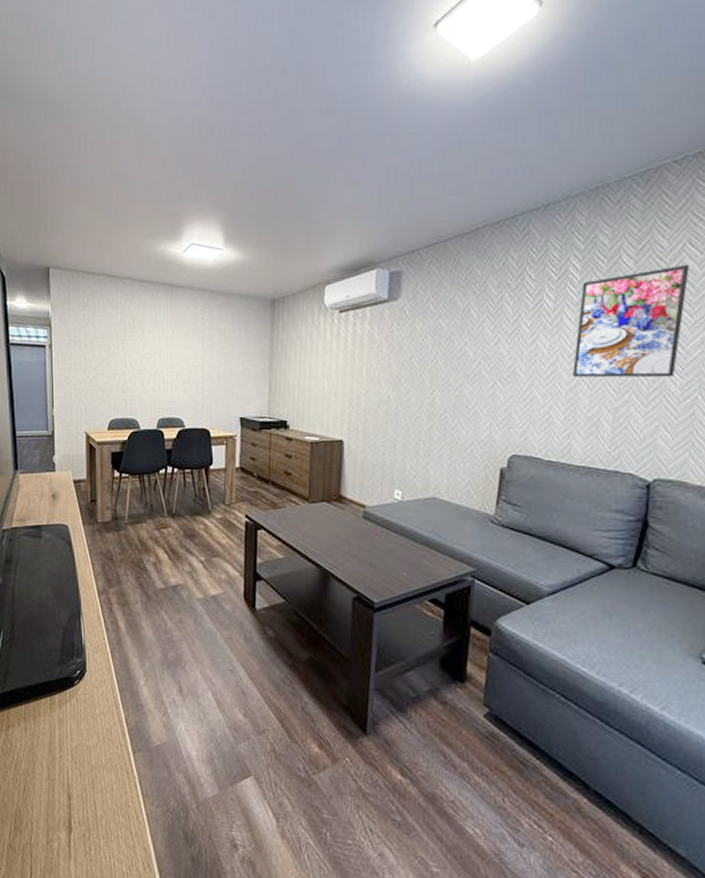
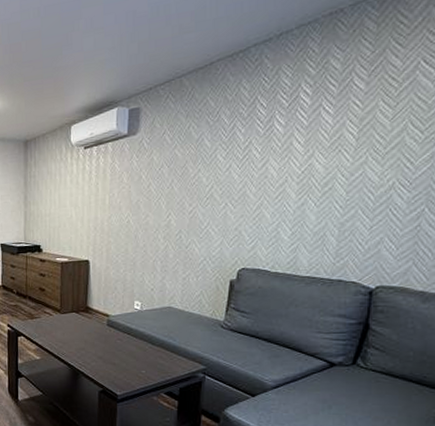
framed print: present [572,264,689,378] -> none [300,81,422,196]

